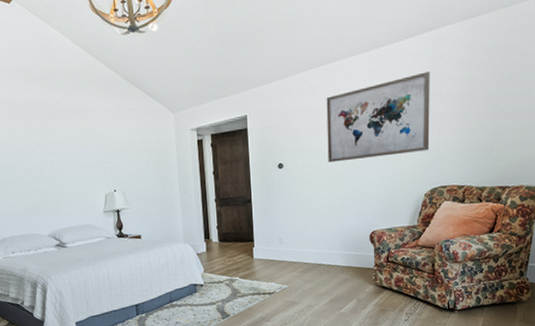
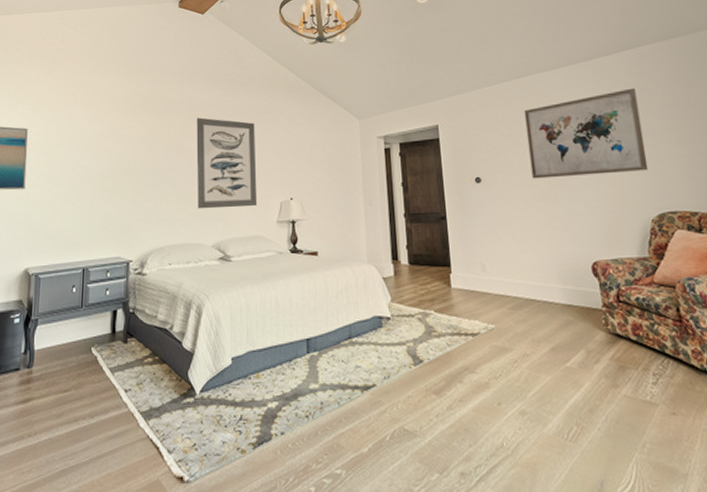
wall art: none [18,116,85,204] -> present [196,117,258,209]

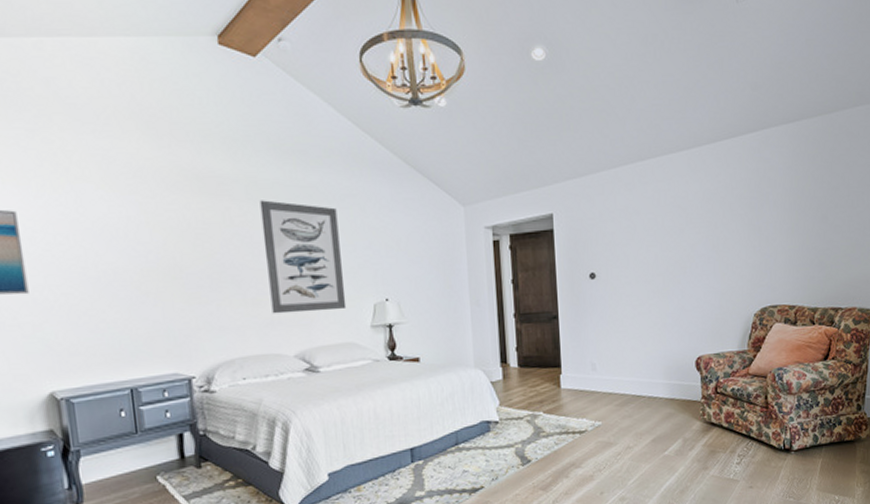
wall art: present [524,88,649,179] -> none [644,176,758,274]

